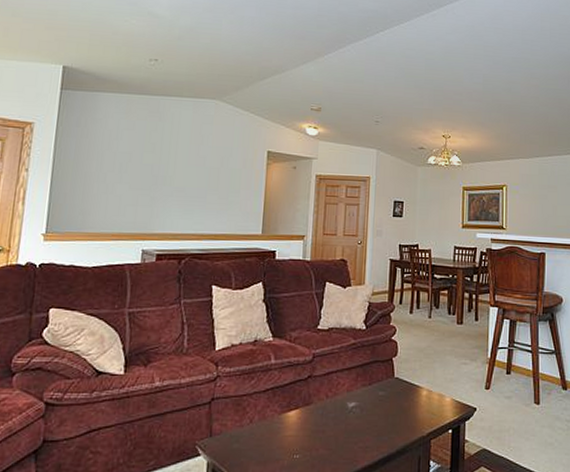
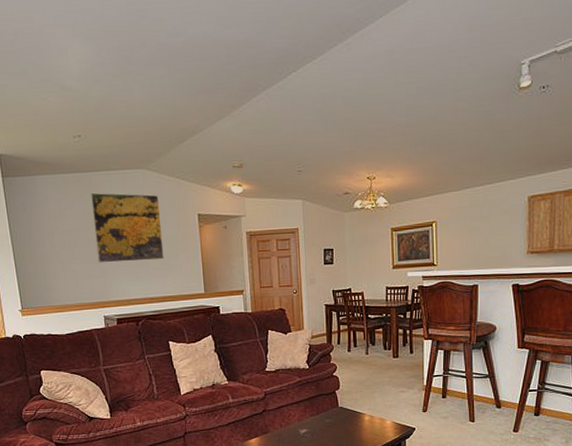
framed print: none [148,116,229,194] -> present [91,192,164,263]

